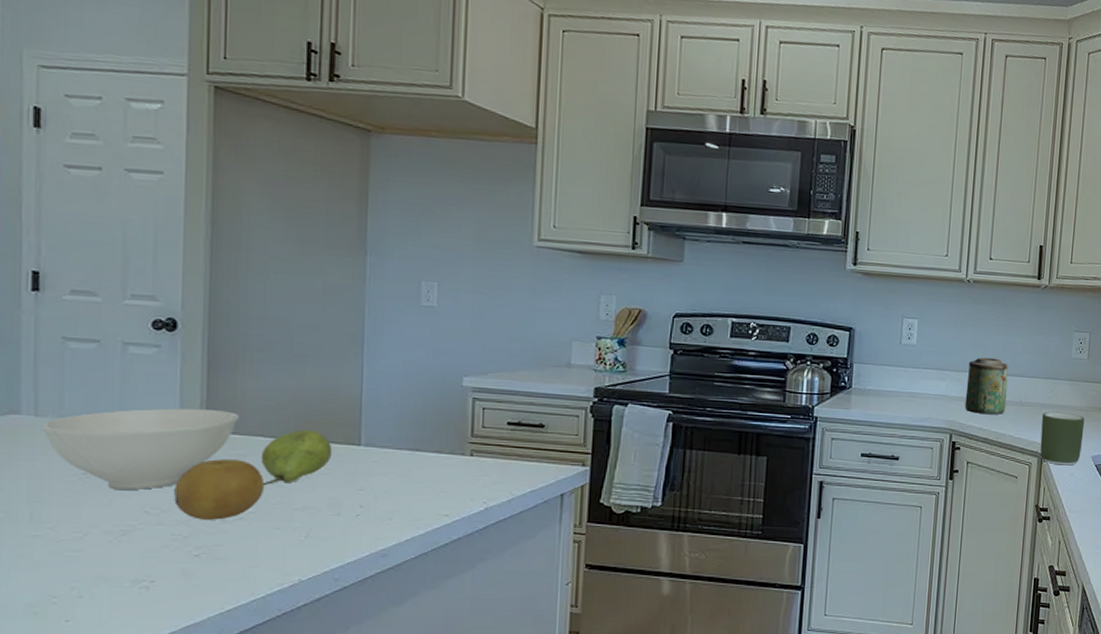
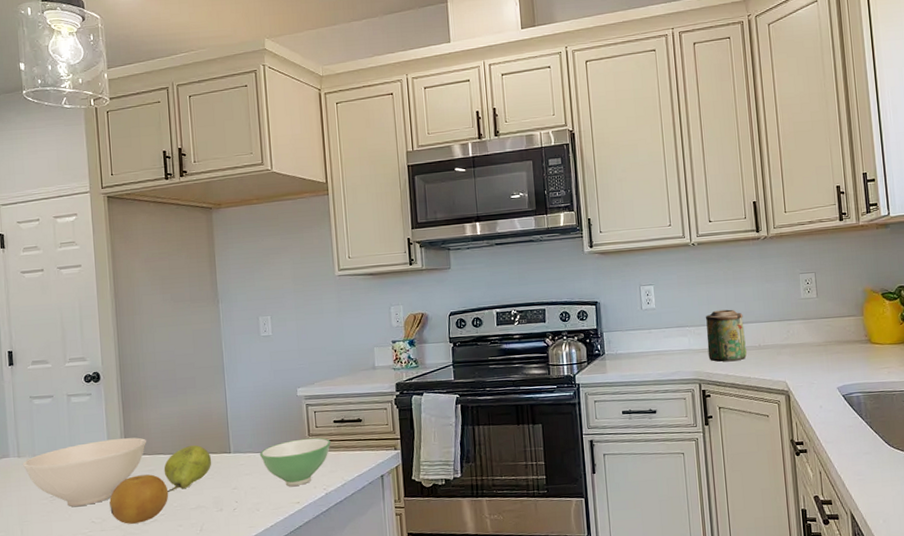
bowl: none [400,439,500,495] -> present [259,437,331,486]
mug: present [1040,412,1085,466] -> none [782,350,826,400]

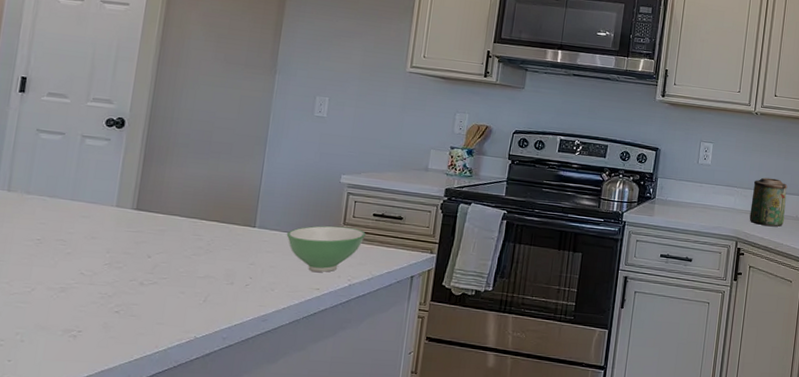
bowl: present [22,437,147,507] -> none [10,189,164,255]
fruit: present [109,474,169,524] -> none [104,233,177,283]
fruit: present [164,445,212,492] -> none [176,212,233,256]

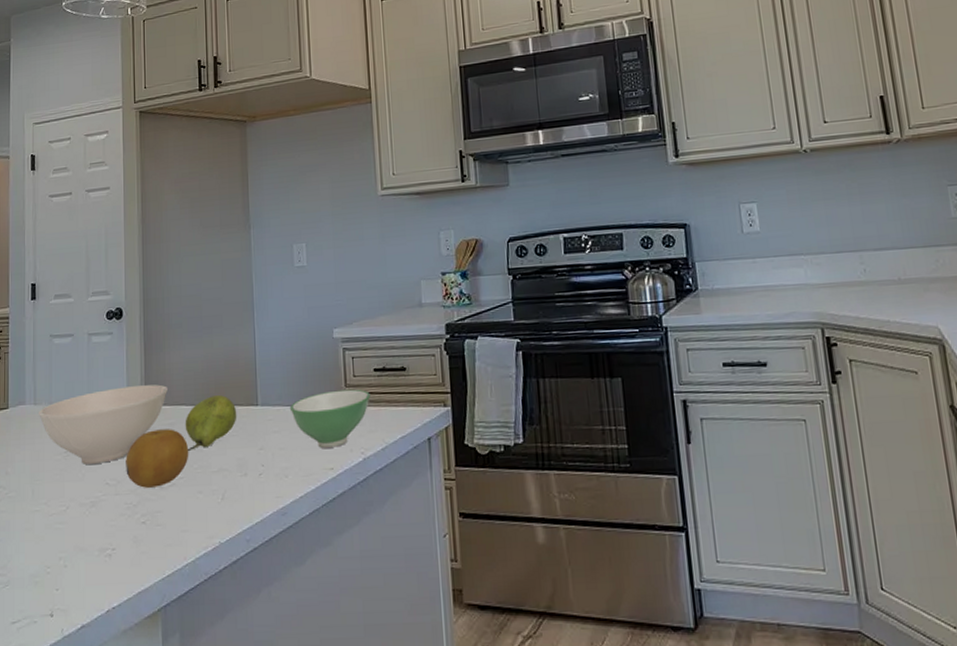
bowl: none [10,189,164,255] -> present [38,384,169,465]
fruit: none [104,233,177,283] -> present [126,429,189,488]
fruit: none [176,212,233,256] -> present [185,395,237,451]
canister: present [749,177,788,227] -> none [825,232,883,300]

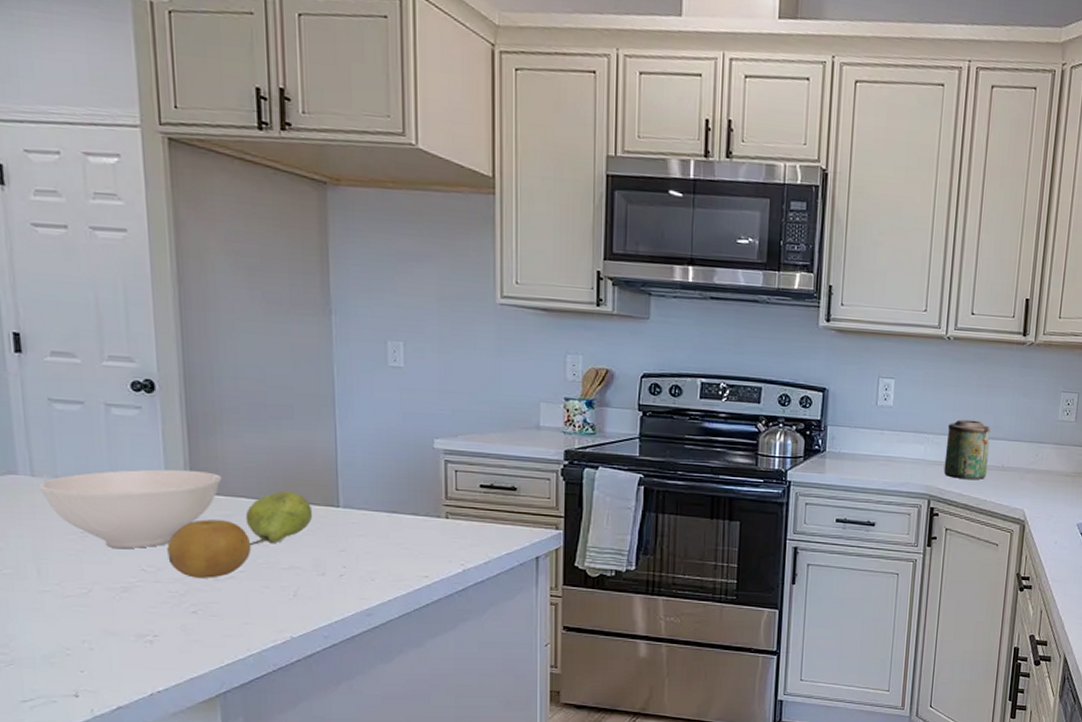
bowl: present [289,389,370,448] -> none [378,501,474,557]
canister: none [825,232,883,300] -> present [944,419,991,480]

